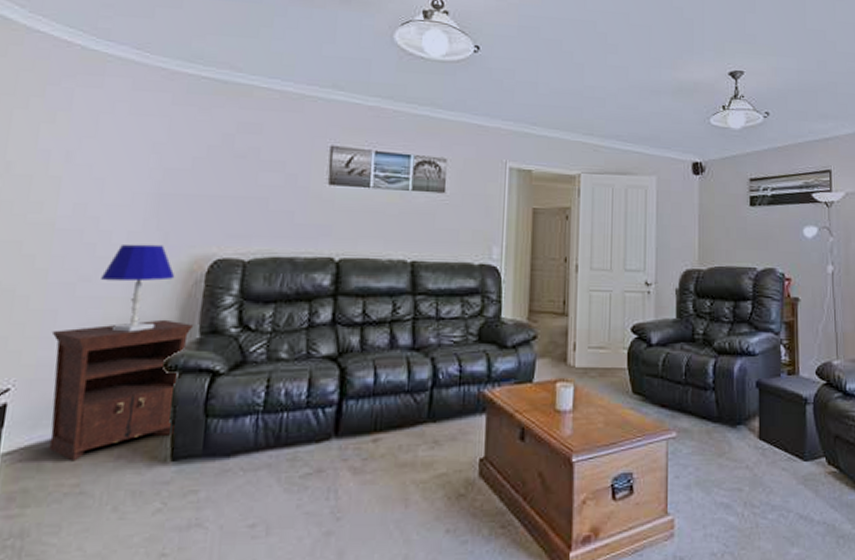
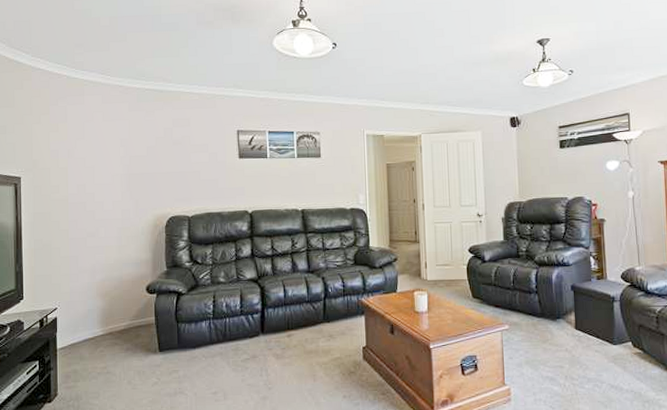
nightstand: present [48,319,195,462] -> none [76,259,162,353]
table lamp: present [101,243,175,332] -> none [101,209,146,269]

